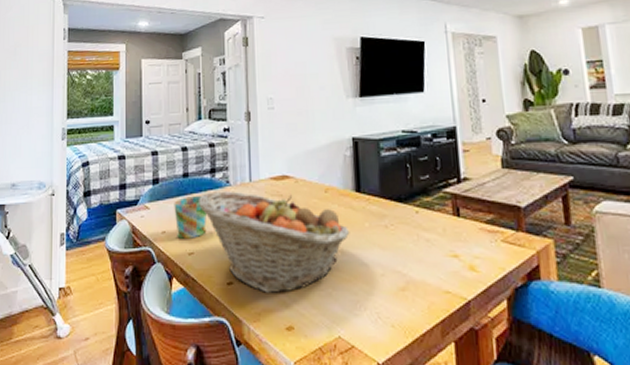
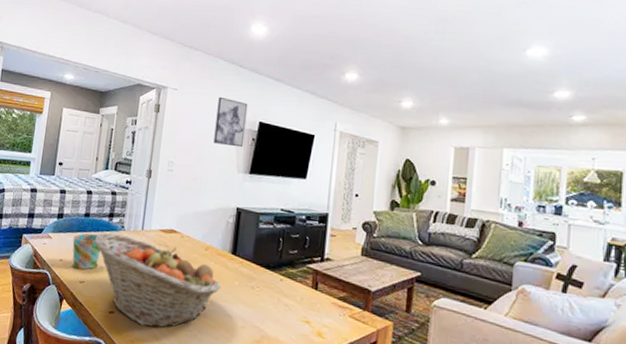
wall art: none [311,17,348,70] -> present [213,96,248,148]

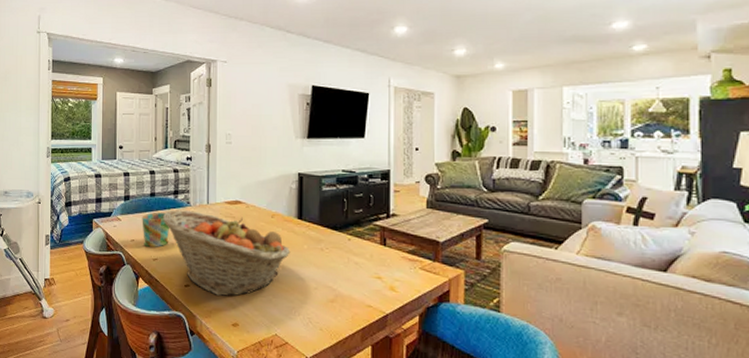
wall art: present [213,96,248,148] -> none [268,64,299,113]

